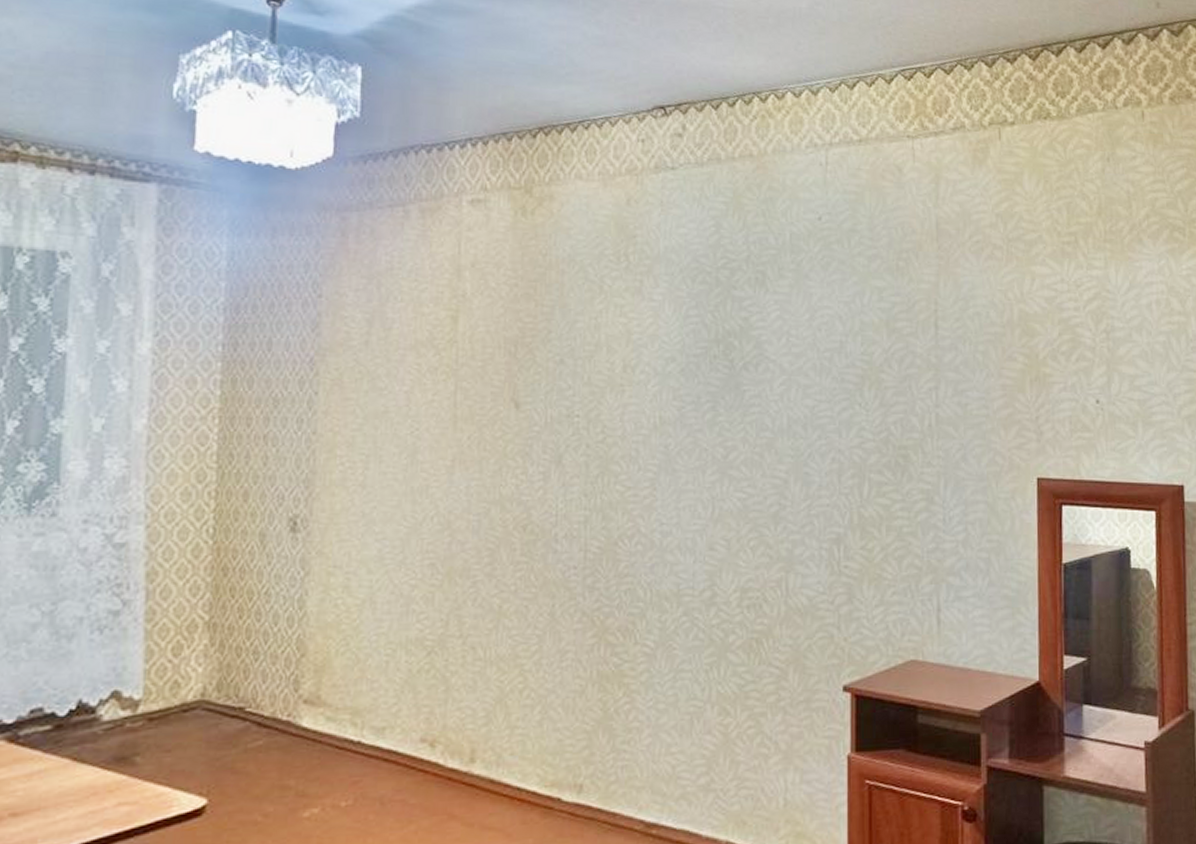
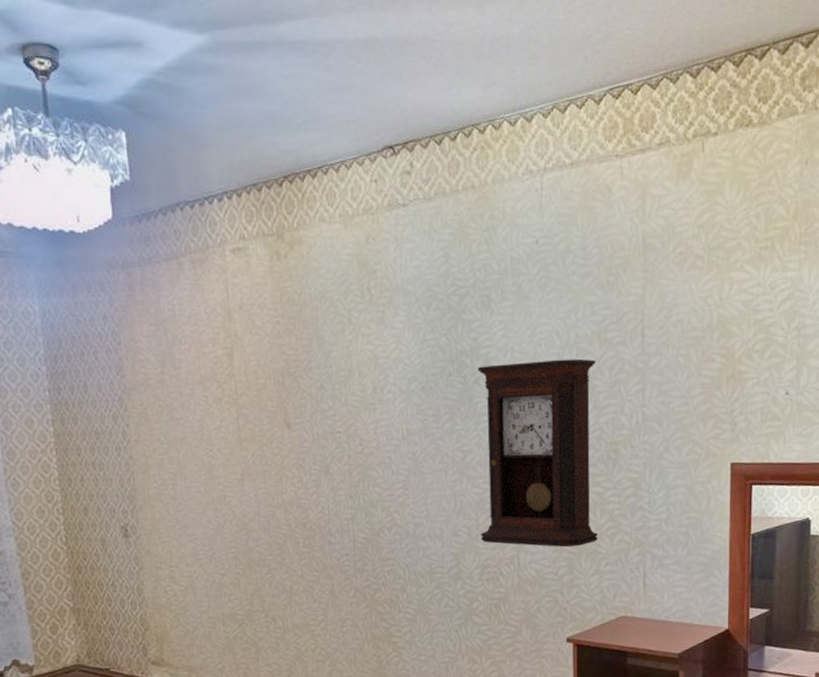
pendulum clock: none [742,347,884,570] -> present [477,358,598,548]

